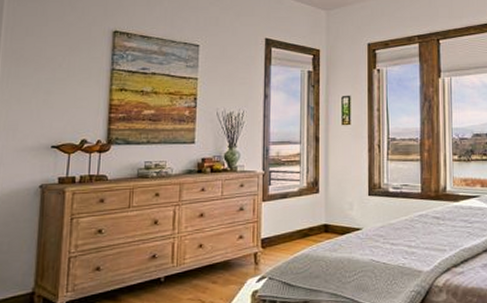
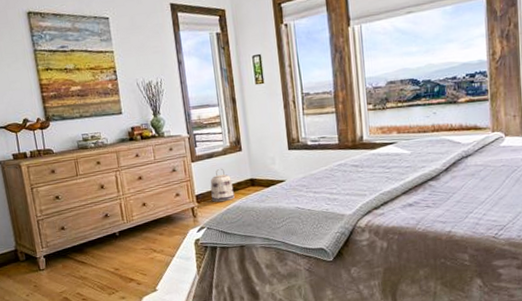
basket: none [279,210,305,249] -> present [210,168,235,203]

